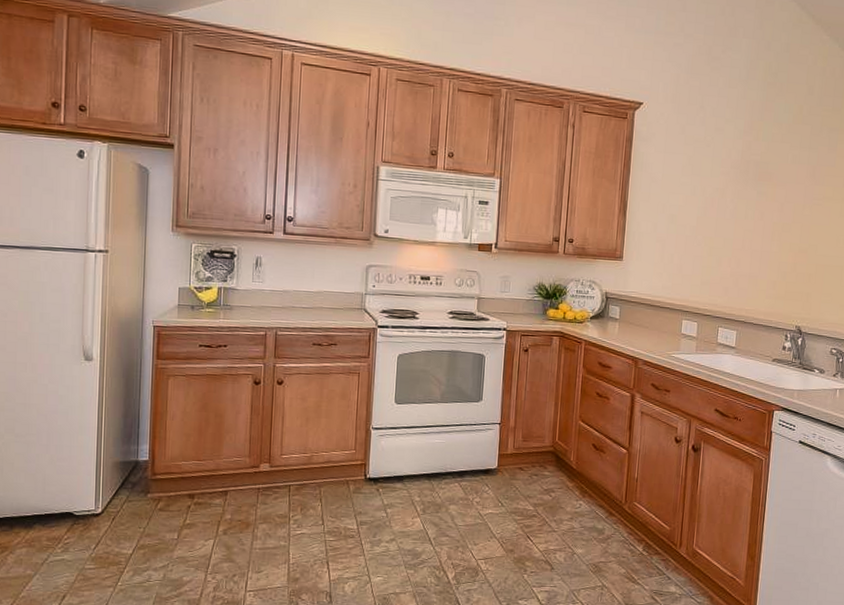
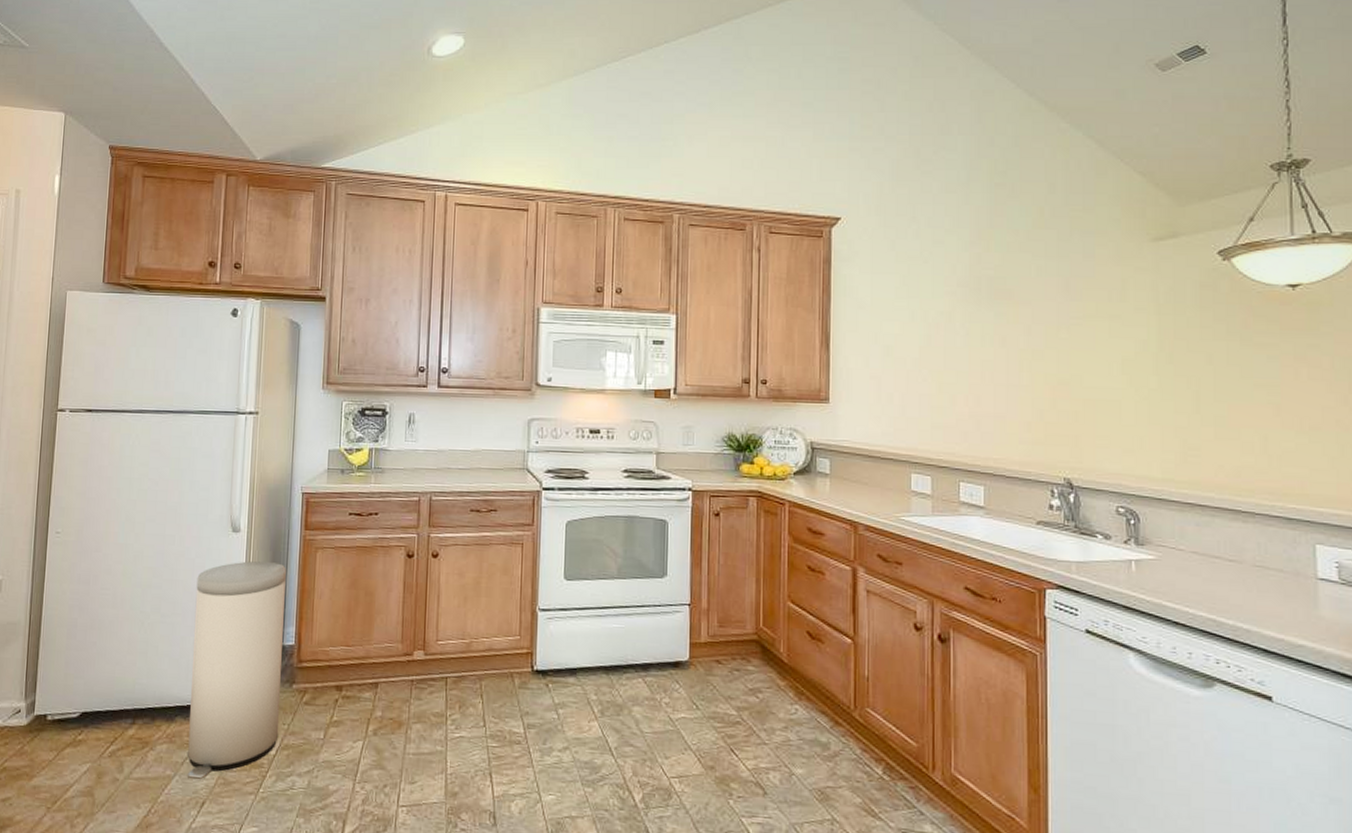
pedal bin: none [47,386,139,577] -> present [187,561,286,780]

